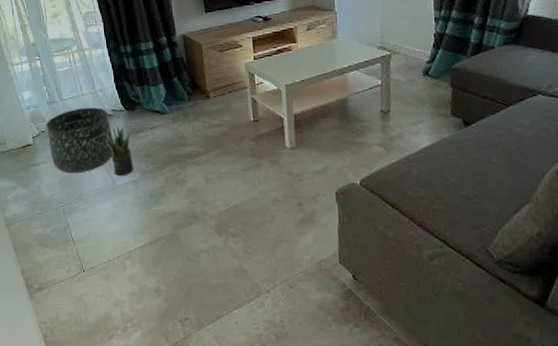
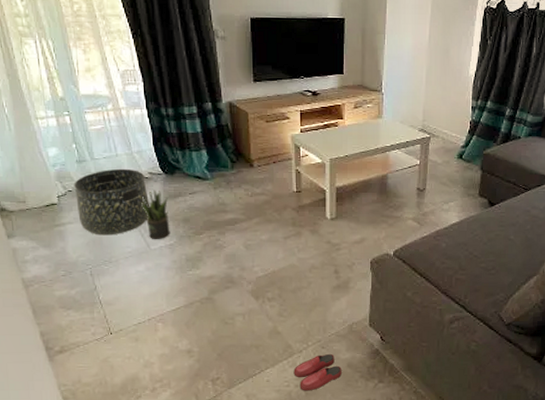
slippers: none [262,293,313,335] -> present [293,353,342,391]

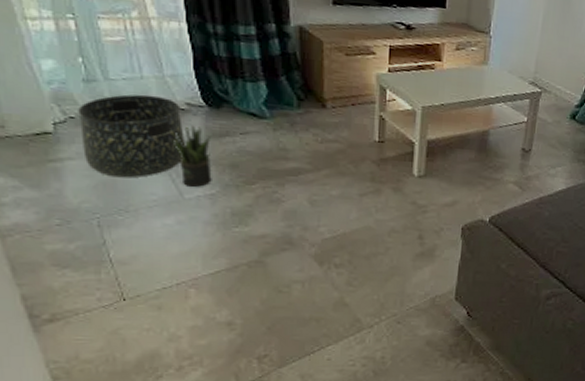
slippers: present [293,353,342,391] -> none [361,329,419,371]

